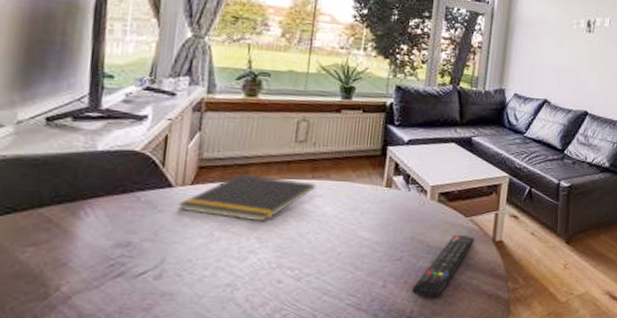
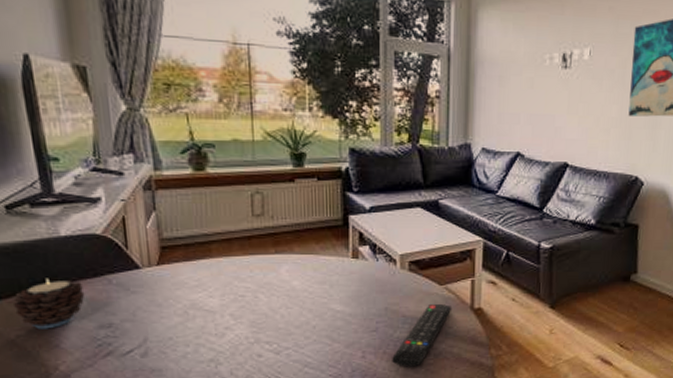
candle: none [26,192,109,246] -> present [12,278,85,330]
notepad: present [178,174,316,222] -> none [149,252,280,299]

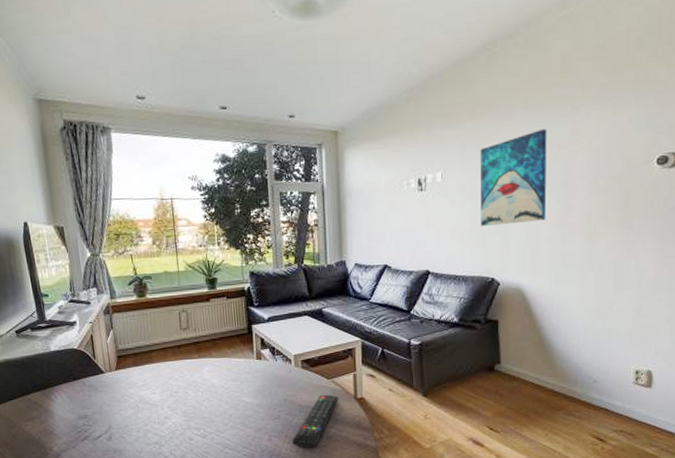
candle: present [12,278,85,330] -> none [22,382,68,420]

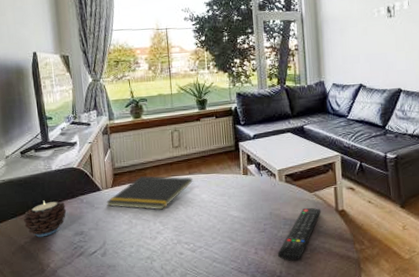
candle: none [22,382,68,420] -> present [23,200,67,237]
notepad: none [110,359,203,395] -> present [106,176,193,210]

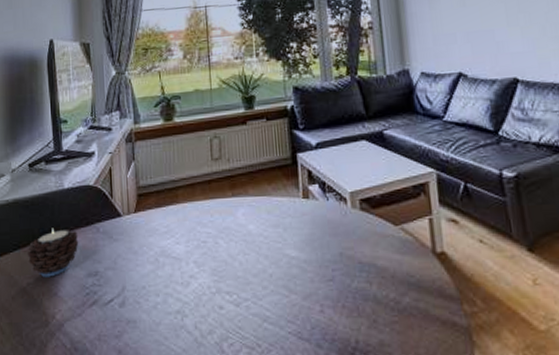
notepad: present [106,176,193,210] -> none [128,198,237,245]
remote control: present [278,207,321,261] -> none [352,247,411,325]

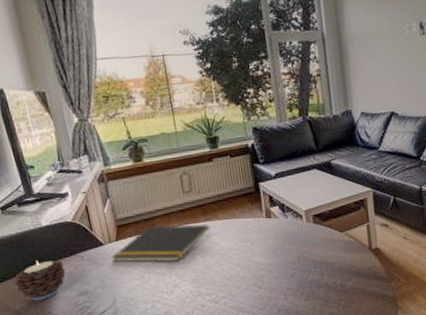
notepad: none [128,198,237,245] -> present [111,224,210,263]

